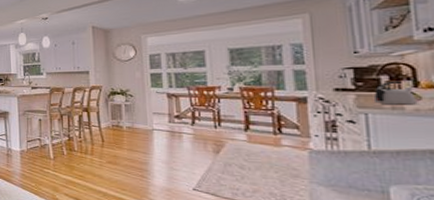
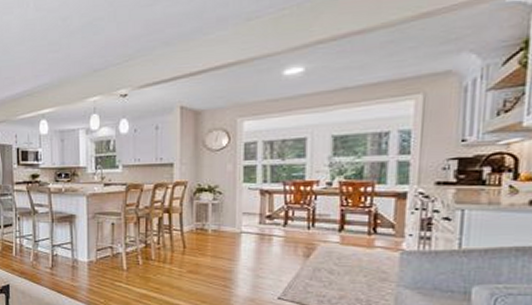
kettle: present [373,80,418,105] -> none [472,172,514,200]

